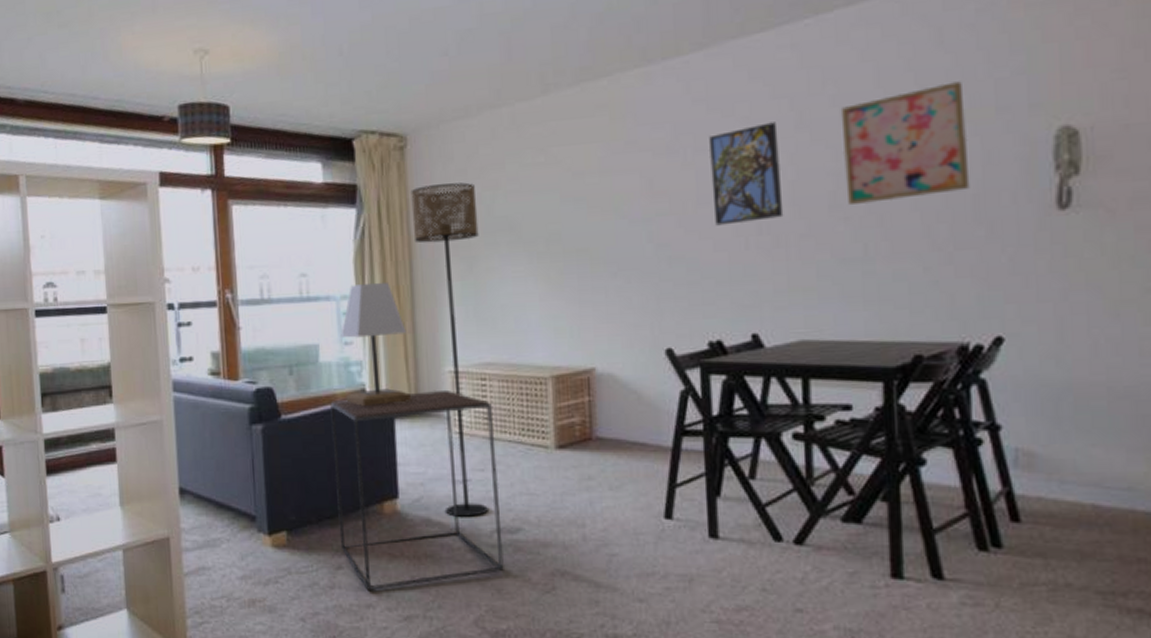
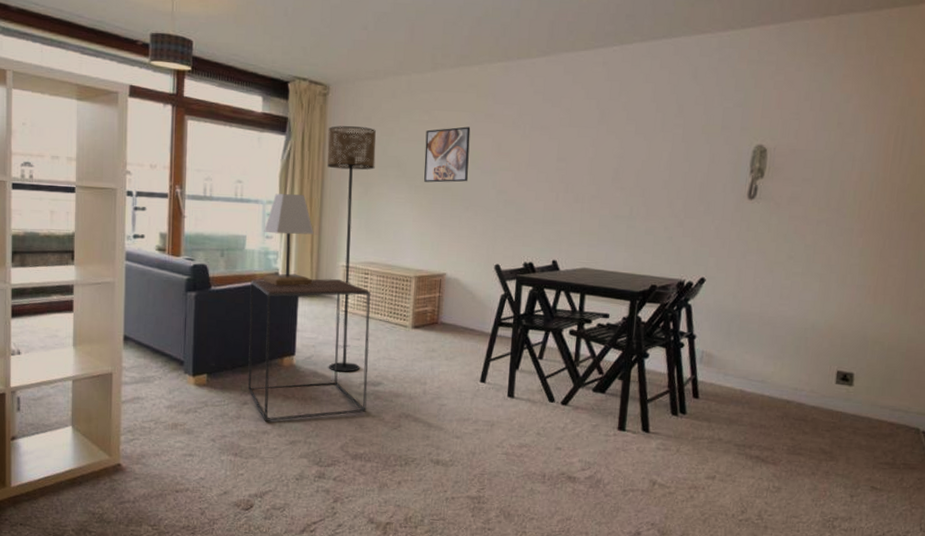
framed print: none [543,162,612,246] -> present [424,126,471,183]
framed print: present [709,122,784,226] -> none [538,115,587,183]
wall art: present [840,81,970,204] -> none [624,105,704,180]

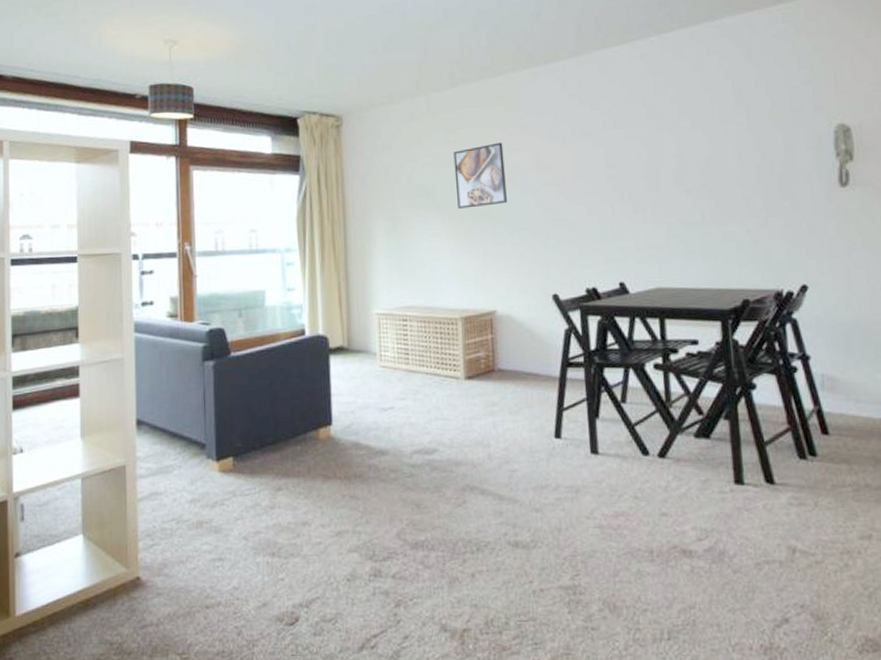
side table: present [248,278,371,422] -> none [274,329,422,510]
lamp: present [263,194,314,286] -> none [284,238,343,344]
floor lamp: present [327,126,376,372] -> none [345,156,409,440]

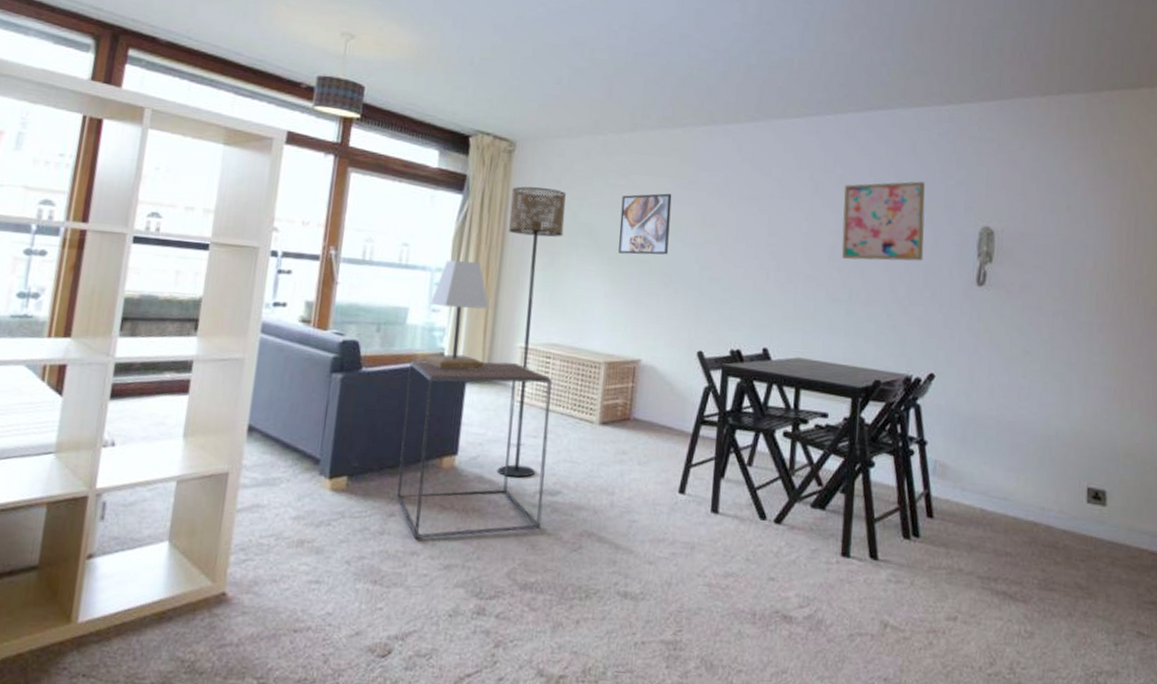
side table: none [274,329,422,510] -> present [397,360,553,540]
lamp: none [284,238,343,344] -> present [425,260,489,369]
floor lamp: none [345,156,409,440] -> present [498,186,566,478]
wall art: none [679,88,777,180] -> present [841,181,925,261]

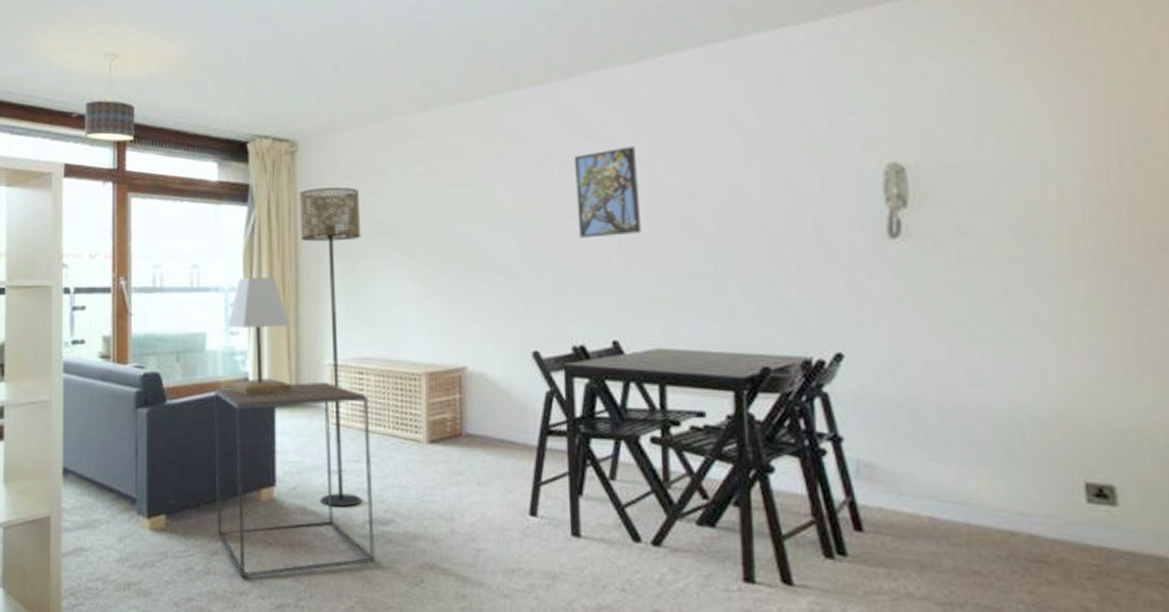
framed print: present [618,193,672,255] -> none [423,175,484,250]
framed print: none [747,186,800,260] -> present [575,146,642,238]
wall art: present [841,181,925,261] -> none [693,118,810,224]

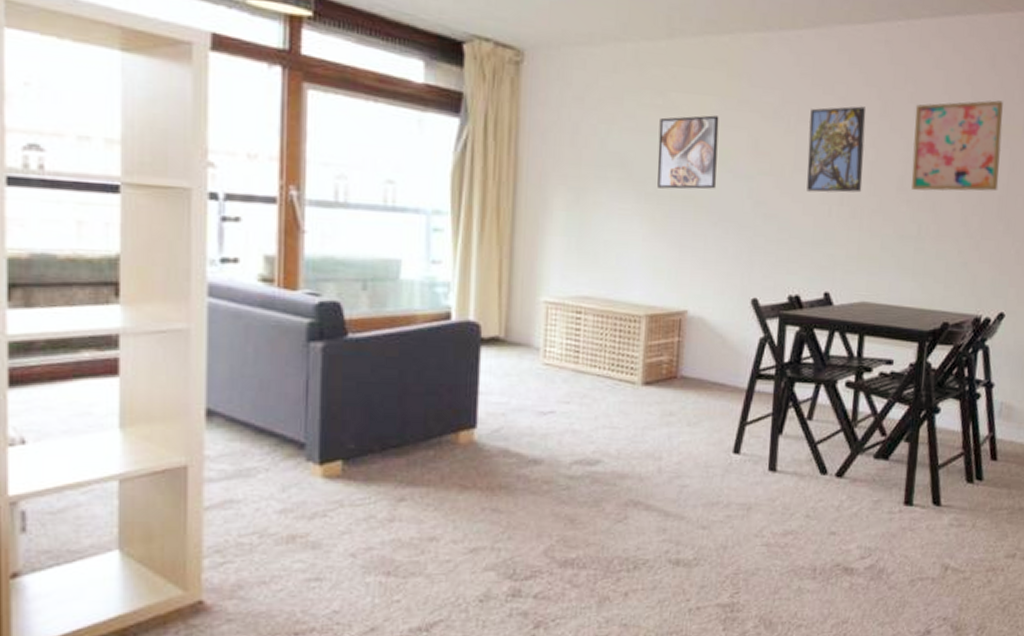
side table: present [214,381,375,578] -> none [405,319,586,524]
lamp: present [227,277,291,394] -> none [427,200,503,330]
floor lamp: present [299,187,361,507] -> none [521,107,591,448]
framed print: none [423,175,484,250] -> present [657,115,719,190]
wall art: none [693,118,810,224] -> present [911,100,1003,192]

